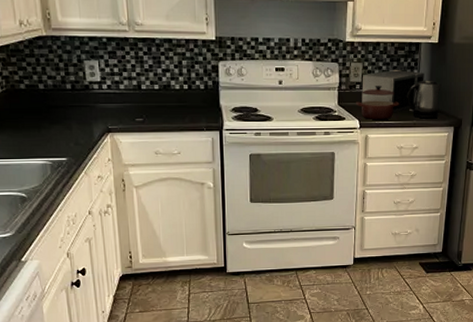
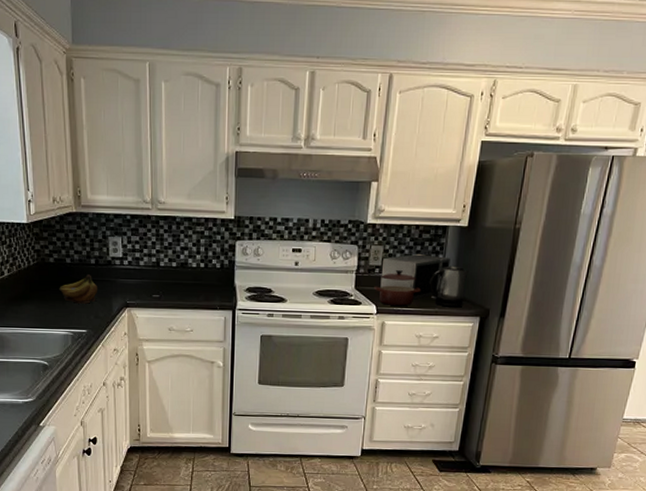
fruit: none [33,100,77,131] -> present [59,274,98,304]

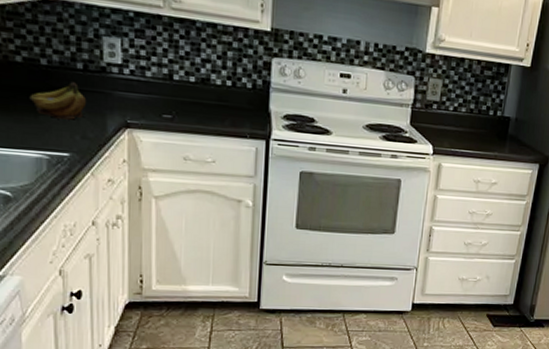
saucepan: present [374,270,422,307] -> none [431,108,481,149]
microwave: present [380,254,451,300] -> none [438,91,512,142]
kettle: present [428,265,469,308] -> none [488,107,530,153]

